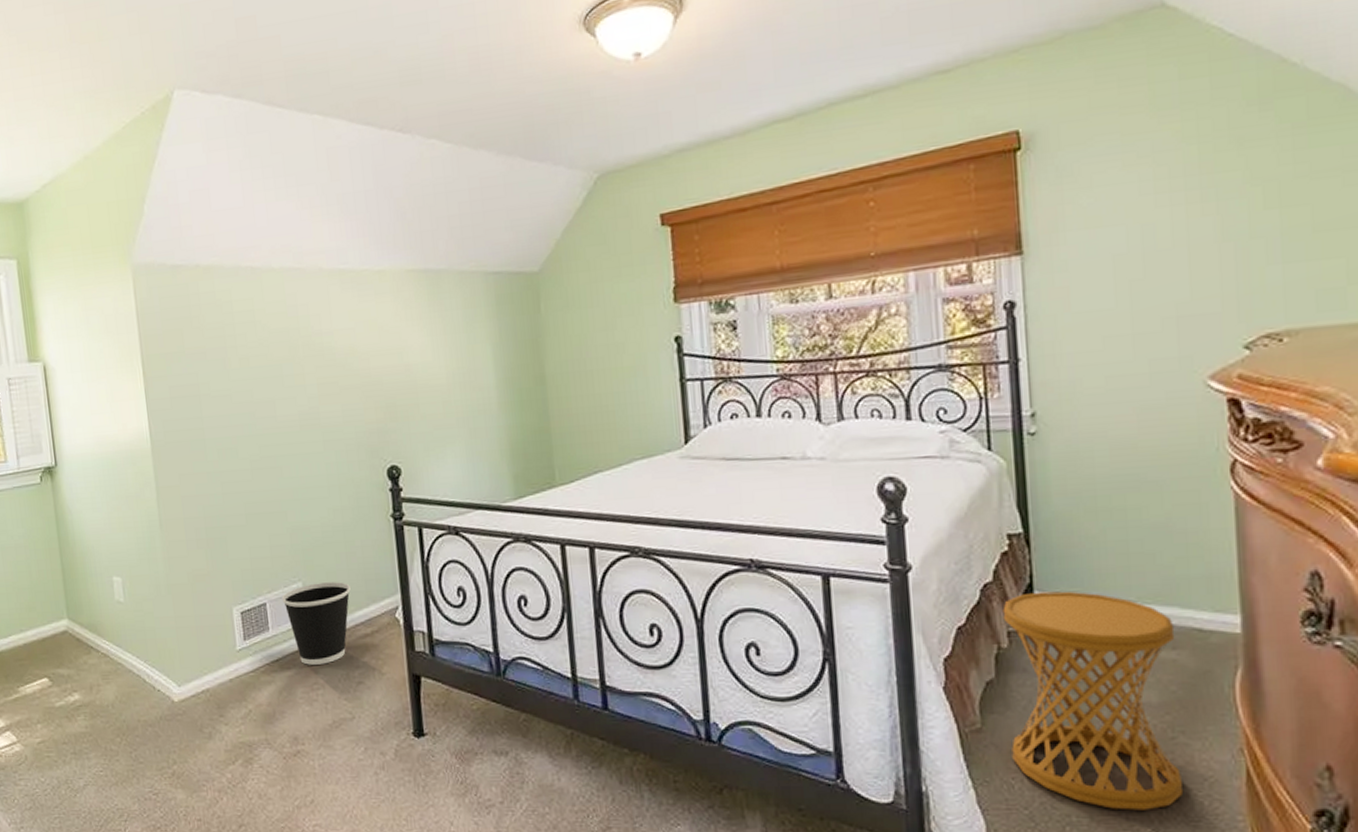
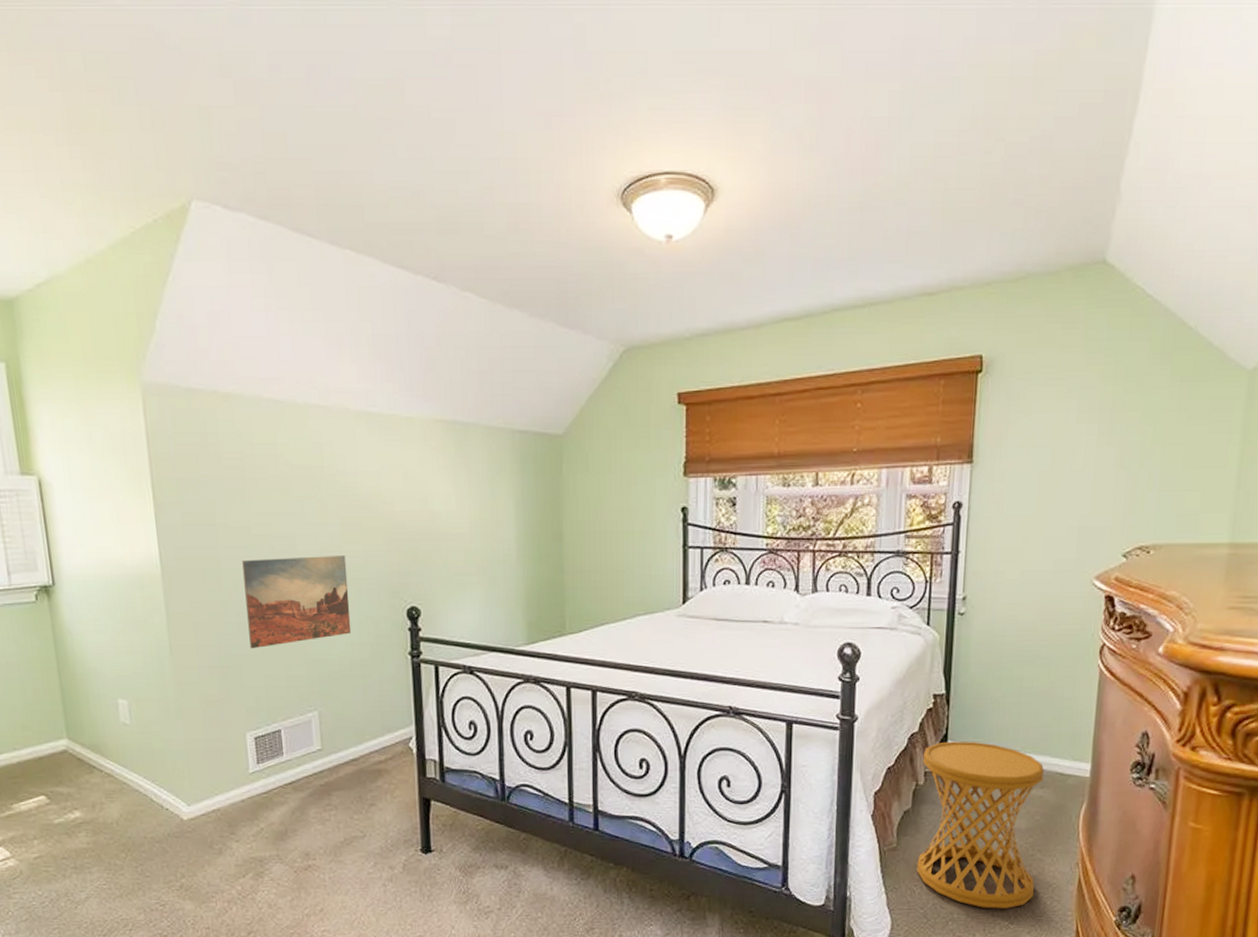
wall art: none [225,417,333,520] -> present [242,556,352,649]
wastebasket: present [282,582,351,665] -> none [297,712,366,788]

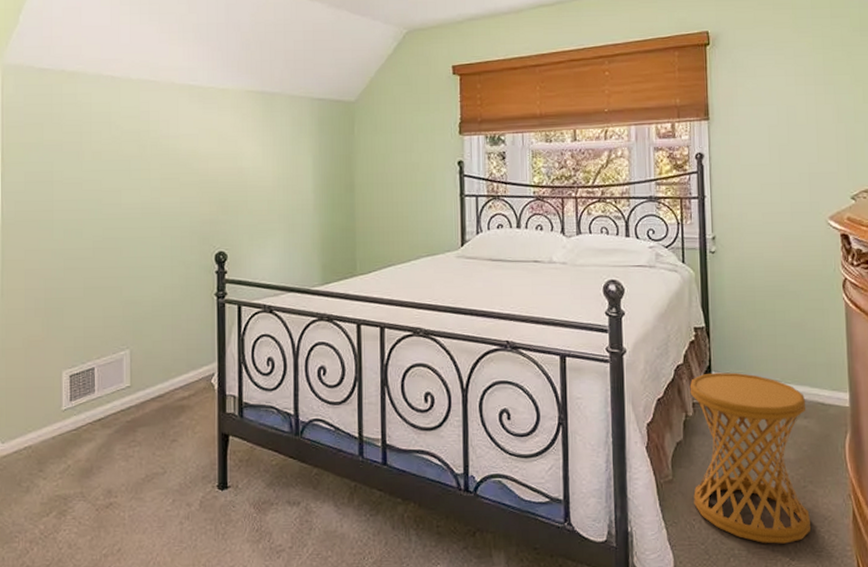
wall art: present [242,556,352,649] -> none [73,207,165,292]

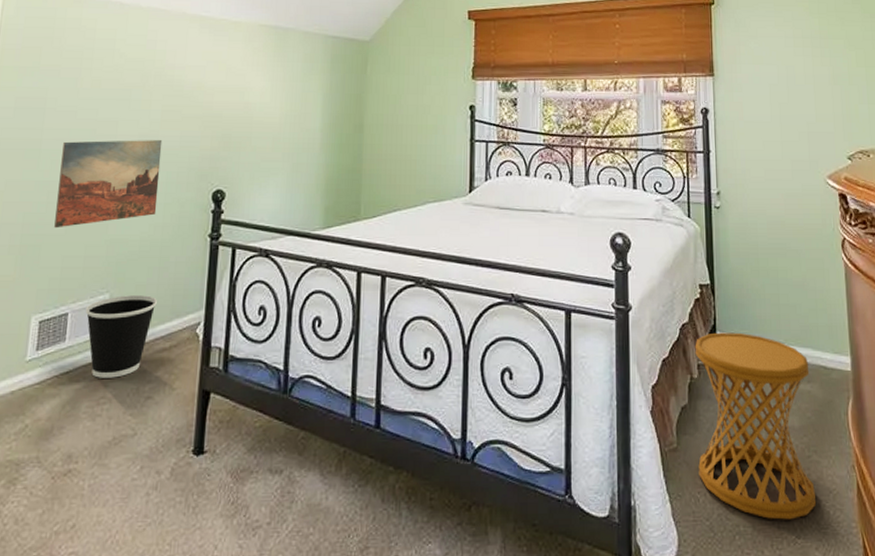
wall art: none [73,207,165,292] -> present [54,140,163,228]
wastebasket: none [109,350,173,424] -> present [85,295,157,378]

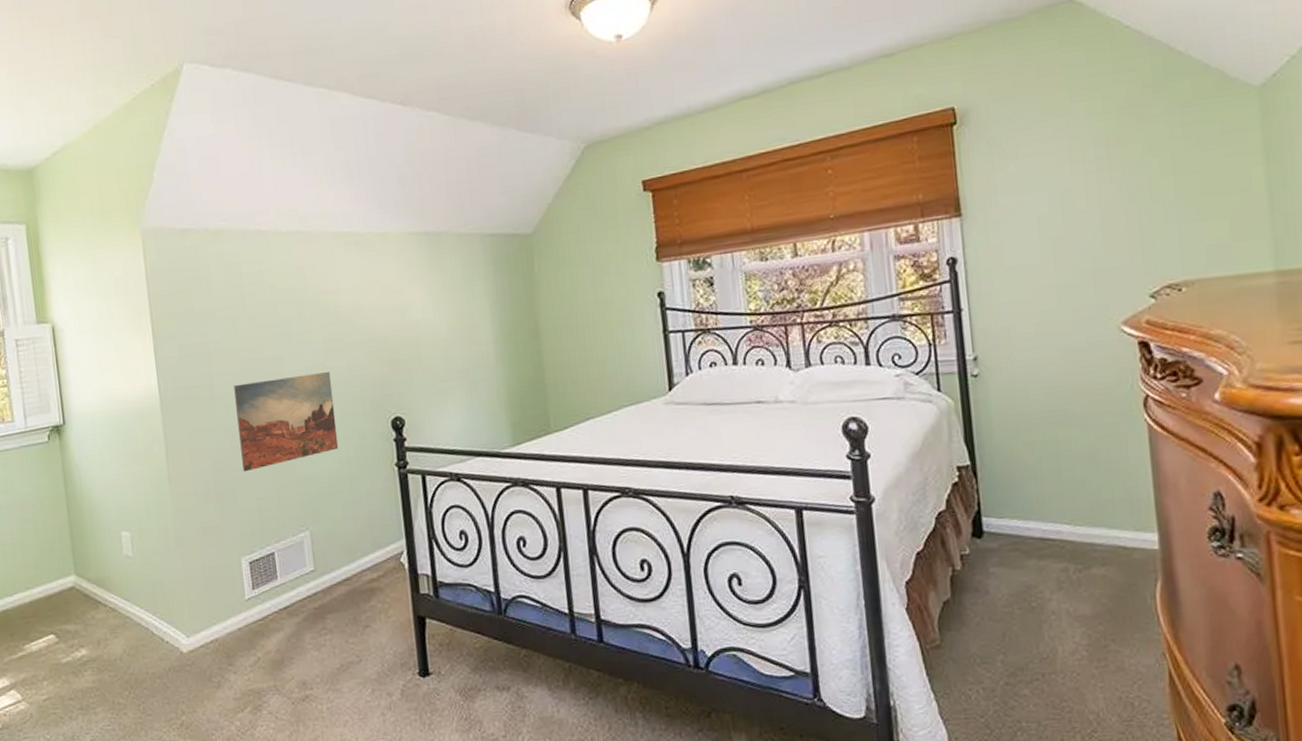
wastebasket: present [85,295,157,378] -> none [290,529,357,611]
side table: present [695,332,816,520] -> none [955,516,1116,714]

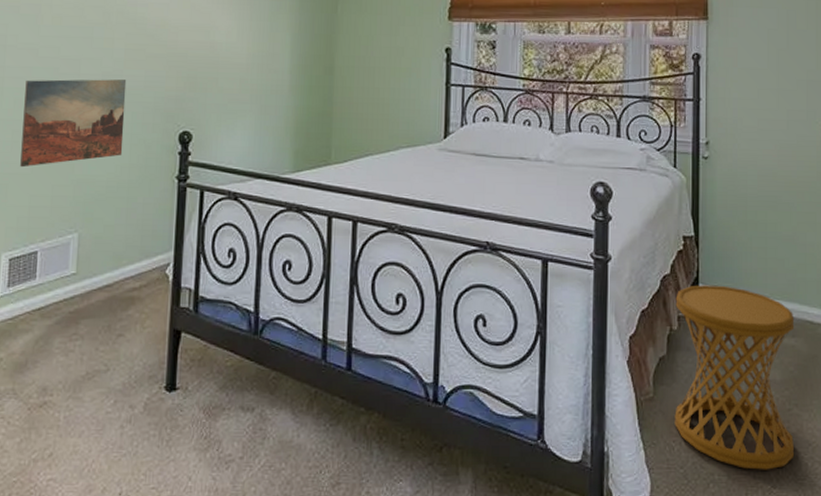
side table: none [955,516,1116,714] -> present [674,285,795,470]

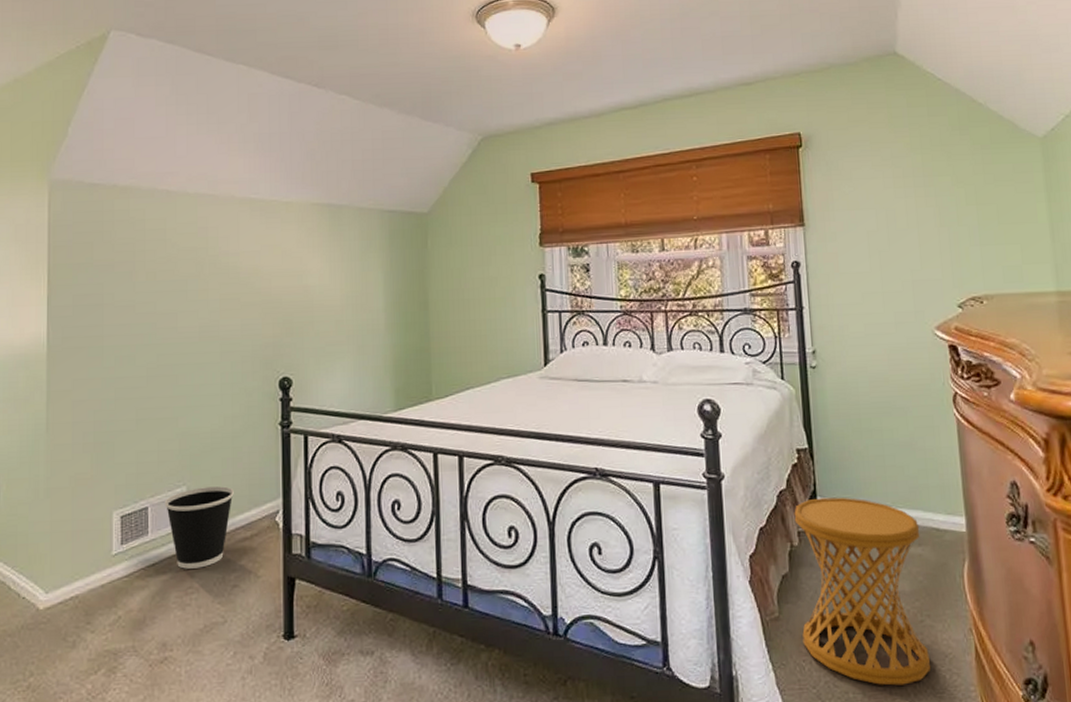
wall art: present [20,79,127,168] -> none [125,330,225,425]
wastebasket: none [54,235,126,316] -> present [164,486,234,569]

